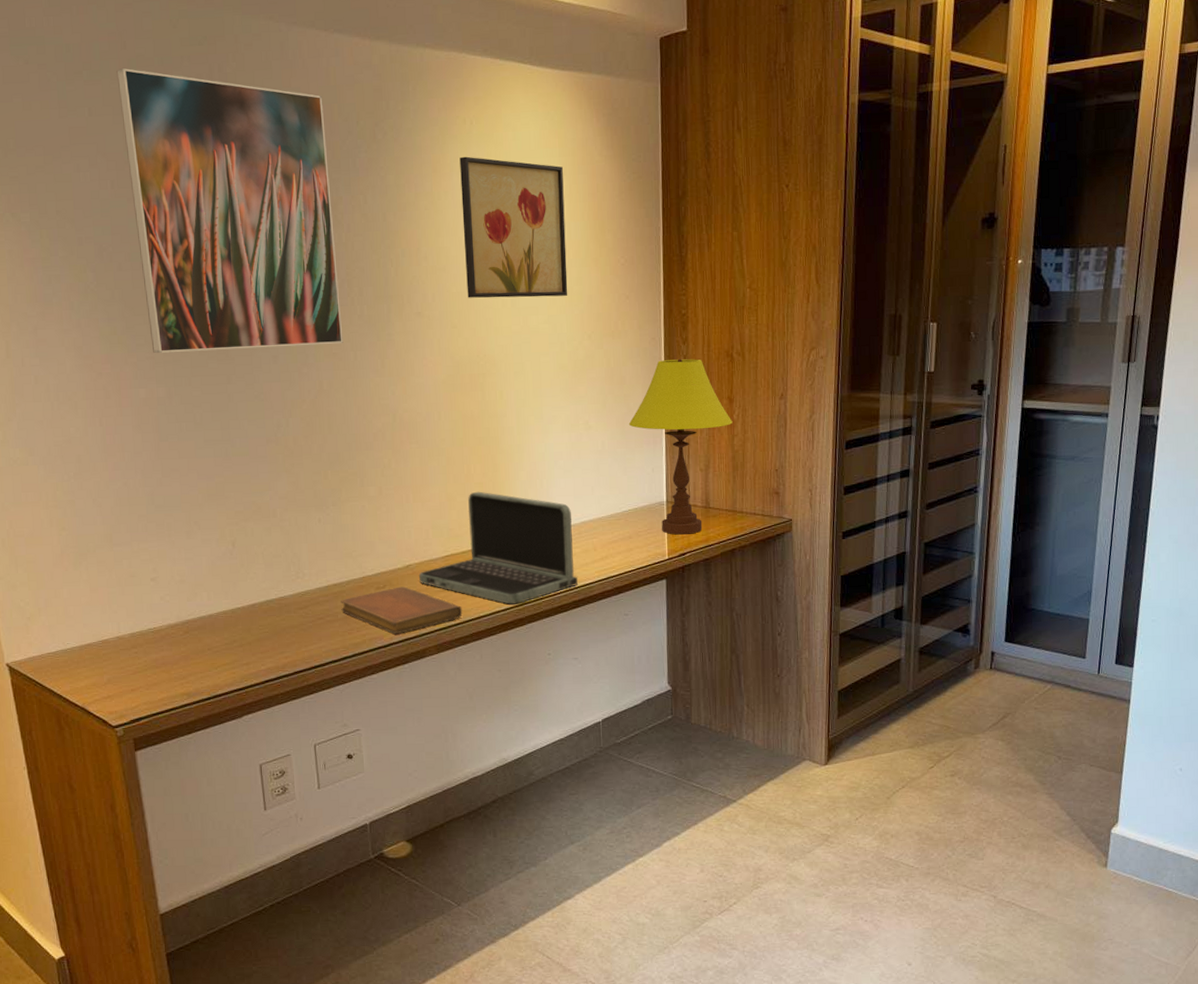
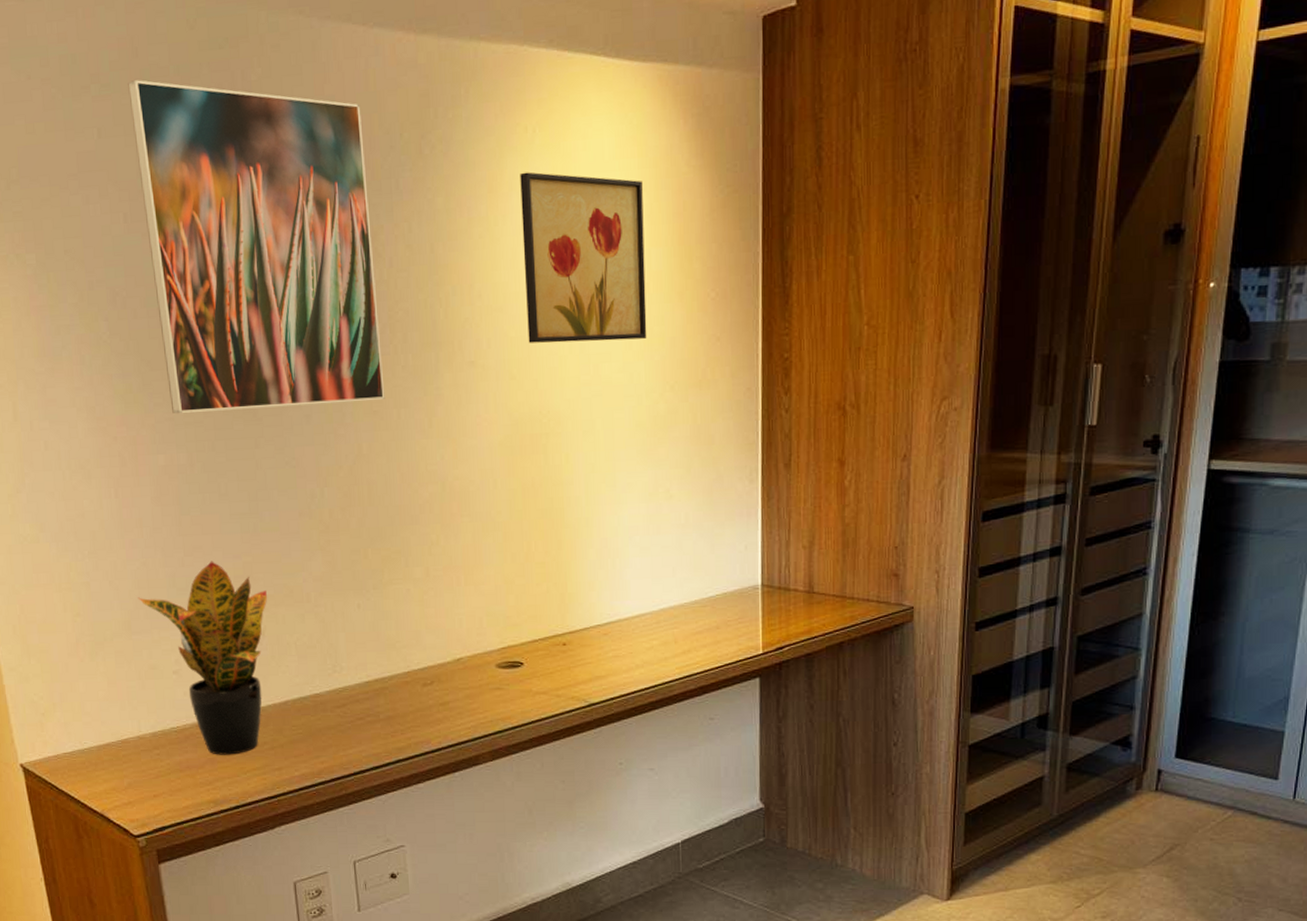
potted plant: none [119,481,238,653] -> present [137,561,268,755]
notebook: present [341,586,463,635] -> none [383,683,521,738]
laptop: present [419,491,578,605] -> none [472,572,655,705]
table lamp: present [628,358,733,535] -> none [717,412,844,625]

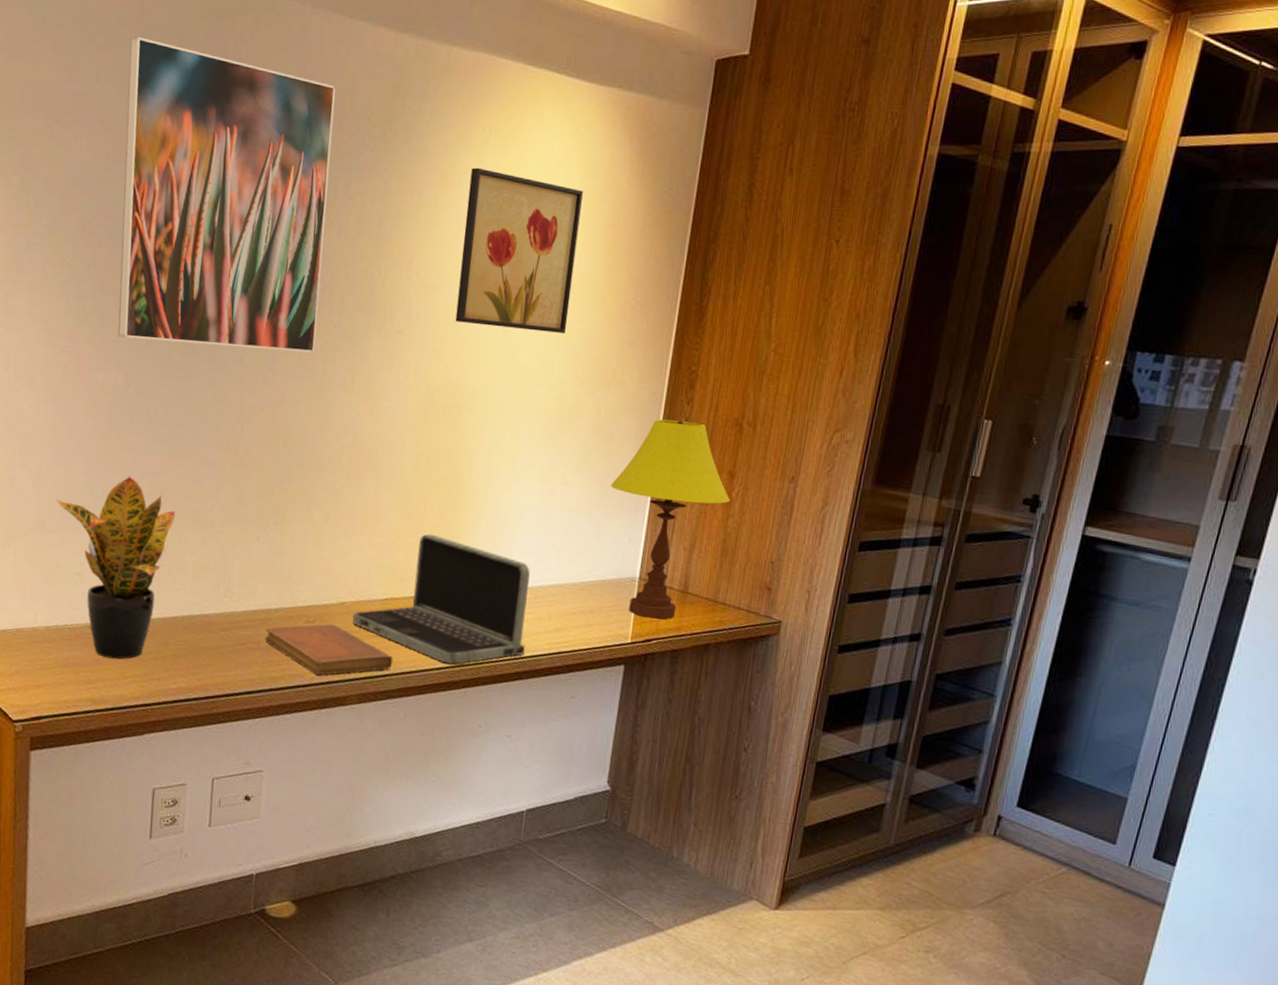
notebook: none [383,683,521,738] -> present [264,624,394,676]
laptop: none [472,572,655,705] -> present [353,534,530,665]
table lamp: none [717,412,844,625] -> present [610,419,730,620]

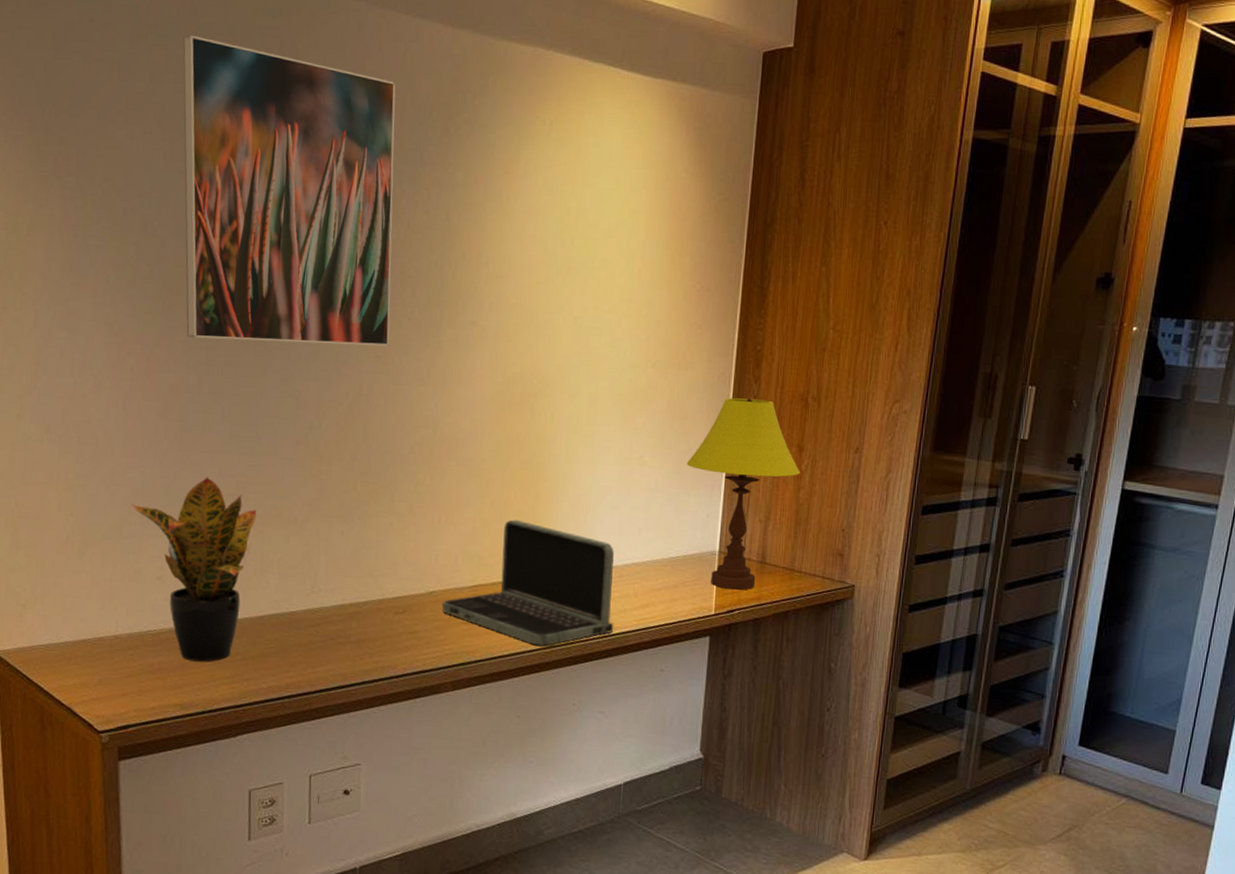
notebook: present [264,624,394,676] -> none [355,613,485,665]
wall art: present [455,167,583,334] -> none [527,159,644,319]

